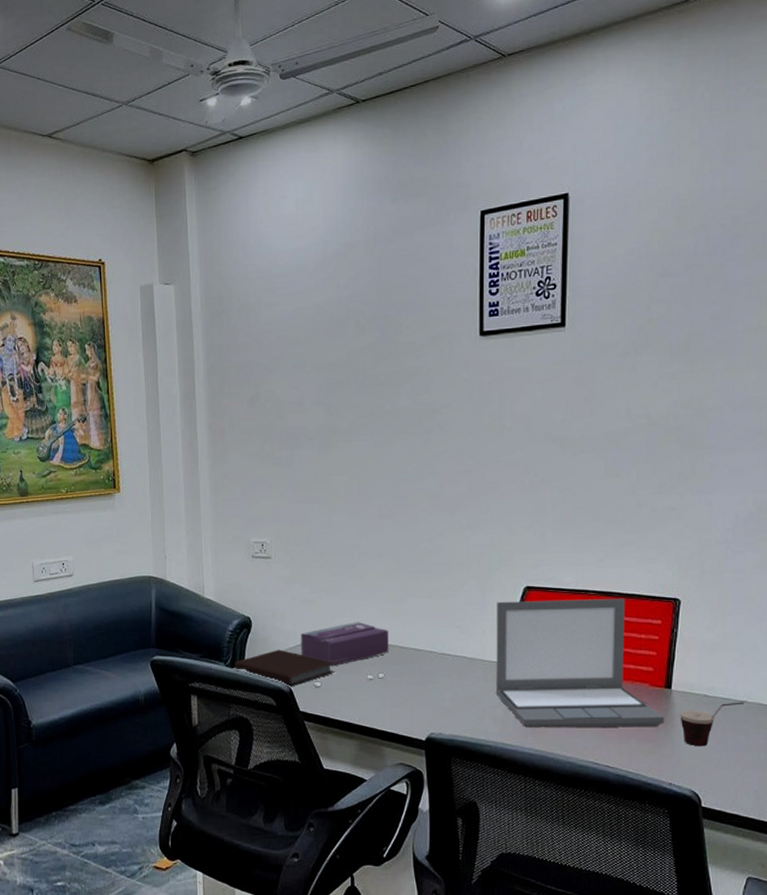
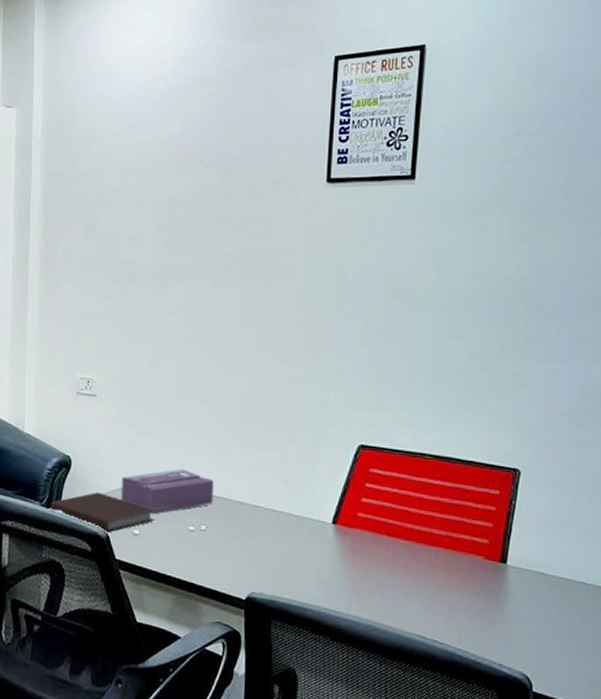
laptop: present [495,599,665,728] -> none [321,458,498,603]
cup: present [680,702,745,747] -> none [514,582,583,628]

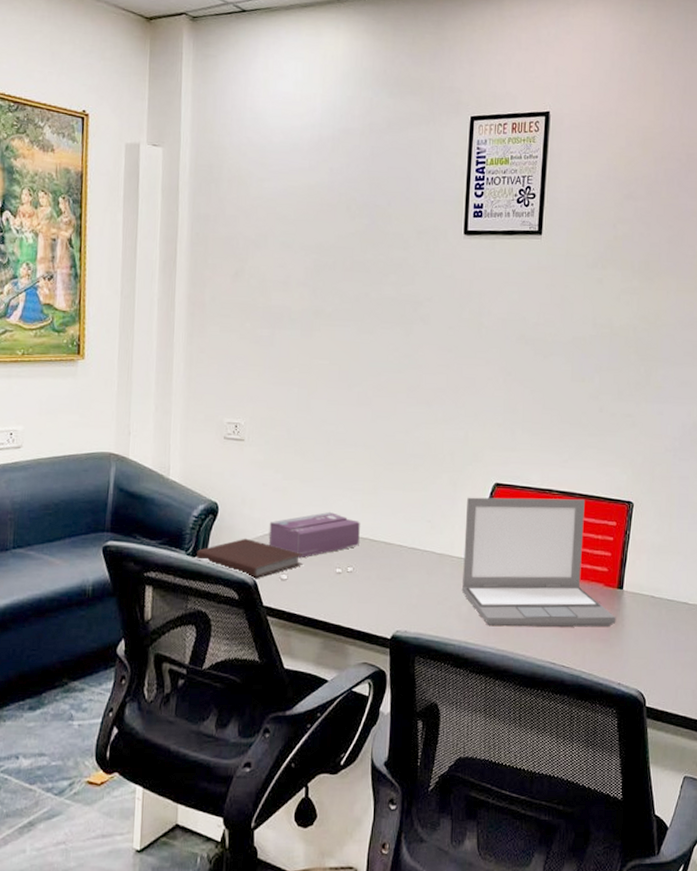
laptop: none [321,458,498,603] -> present [461,497,616,627]

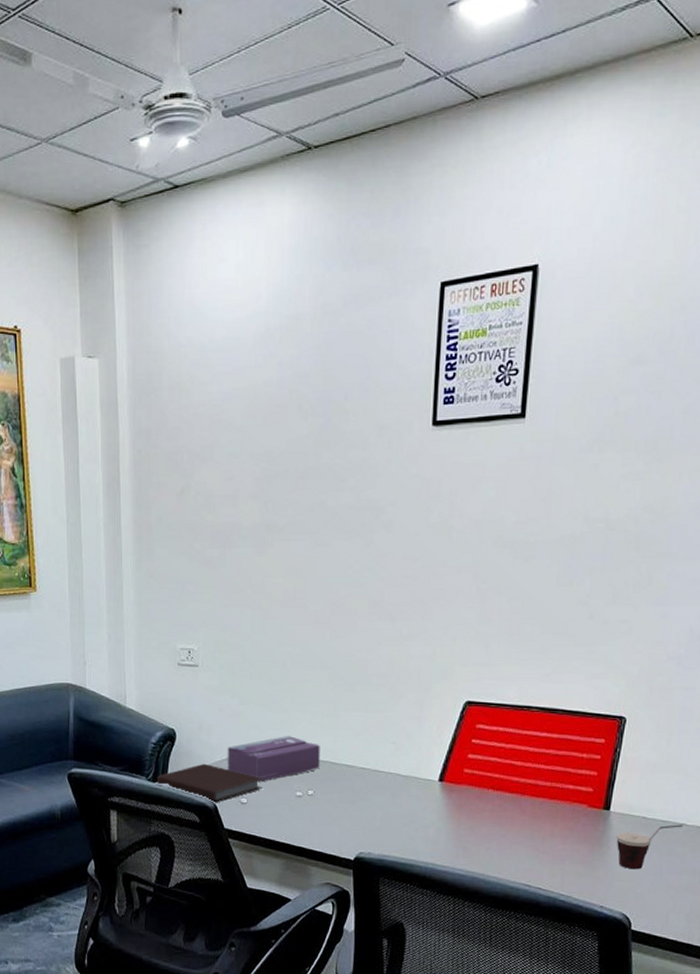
laptop: present [461,497,616,627] -> none [428,716,601,849]
cup: none [629,603,686,647] -> present [616,824,683,870]

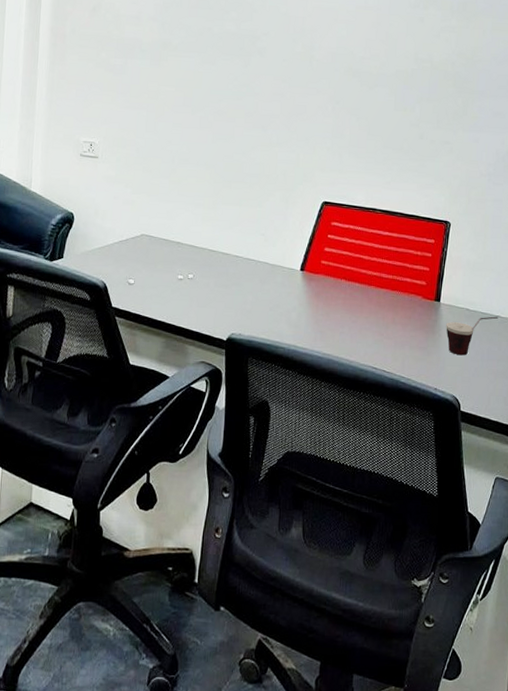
notebook: present [157,763,263,802] -> none [54,245,149,282]
tissue box: present [227,735,320,782] -> none [118,223,201,265]

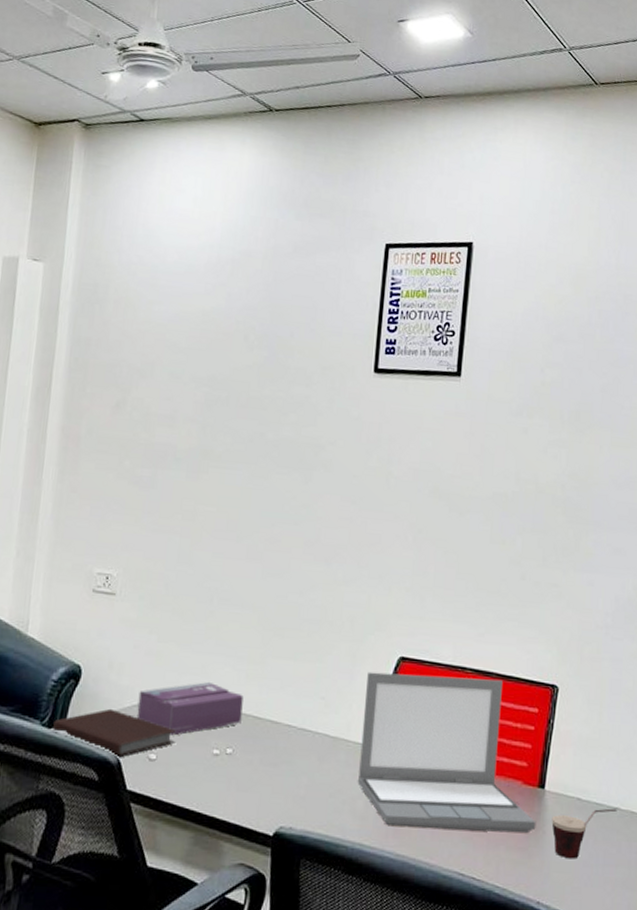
notebook: none [54,245,149,282] -> present [53,708,176,757]
tissue box: none [118,223,201,265] -> present [136,681,244,736]
laptop: none [291,213,434,336] -> present [357,671,536,833]

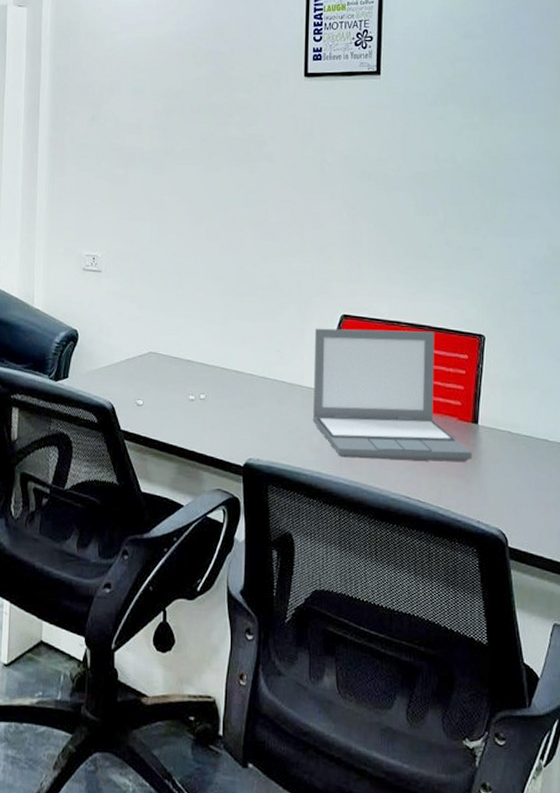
notebook: present [53,708,176,757] -> none [59,364,158,403]
tissue box: present [136,681,244,736] -> none [125,340,211,385]
cup: present [551,808,617,859] -> none [486,440,546,485]

